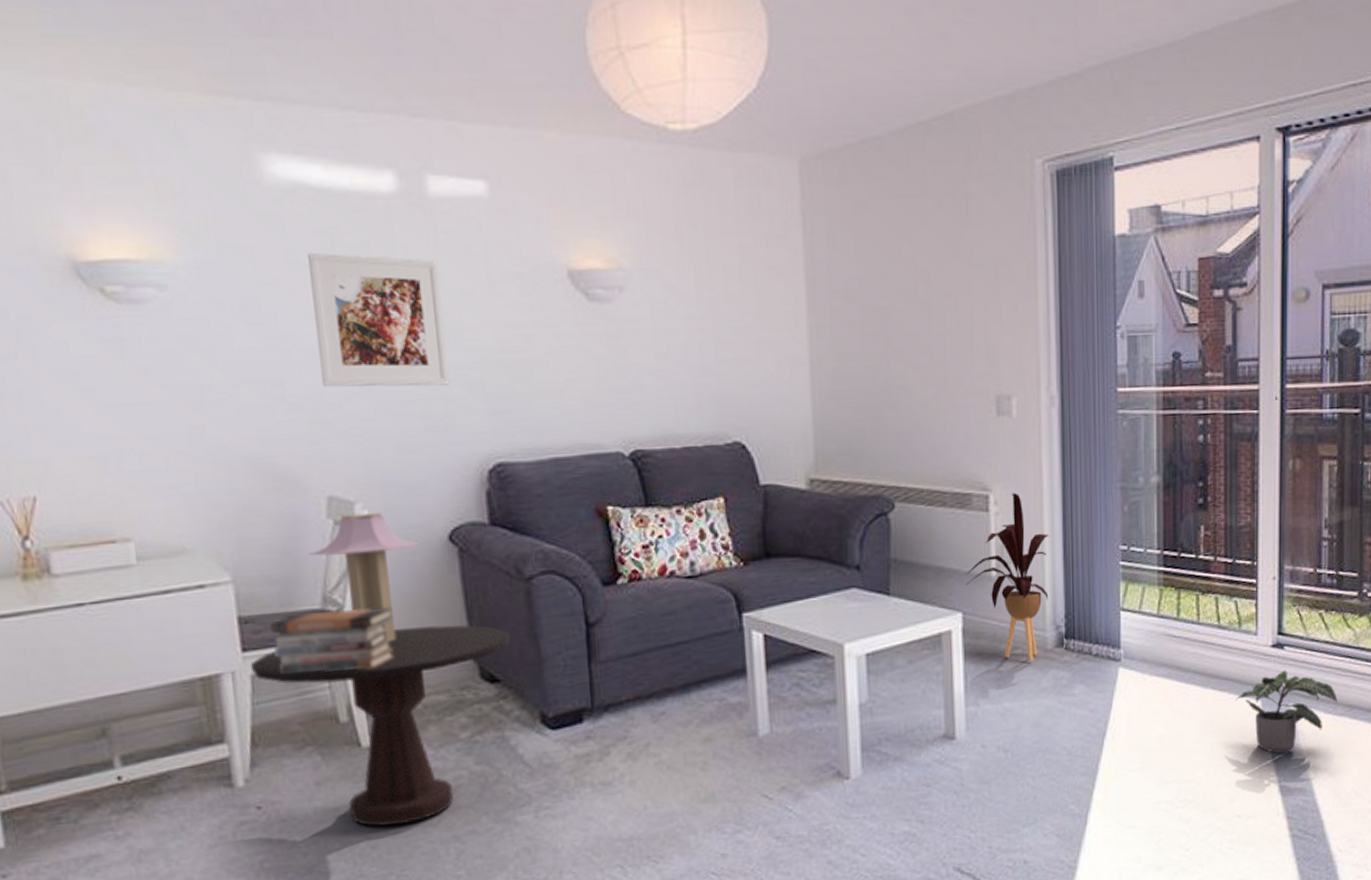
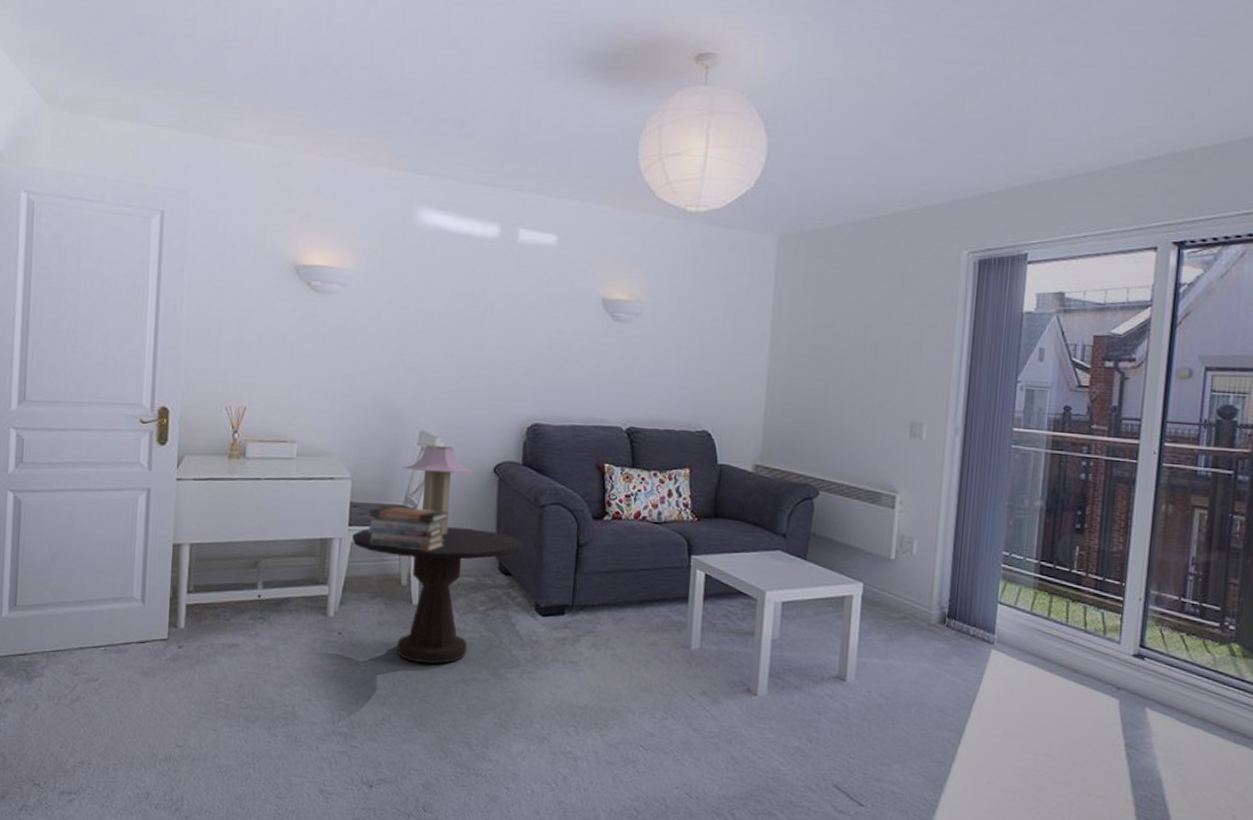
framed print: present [308,252,450,388] -> none [430,271,517,367]
house plant: present [965,492,1050,662] -> none [868,497,944,631]
potted plant: present [1235,670,1337,754] -> none [1094,678,1193,749]

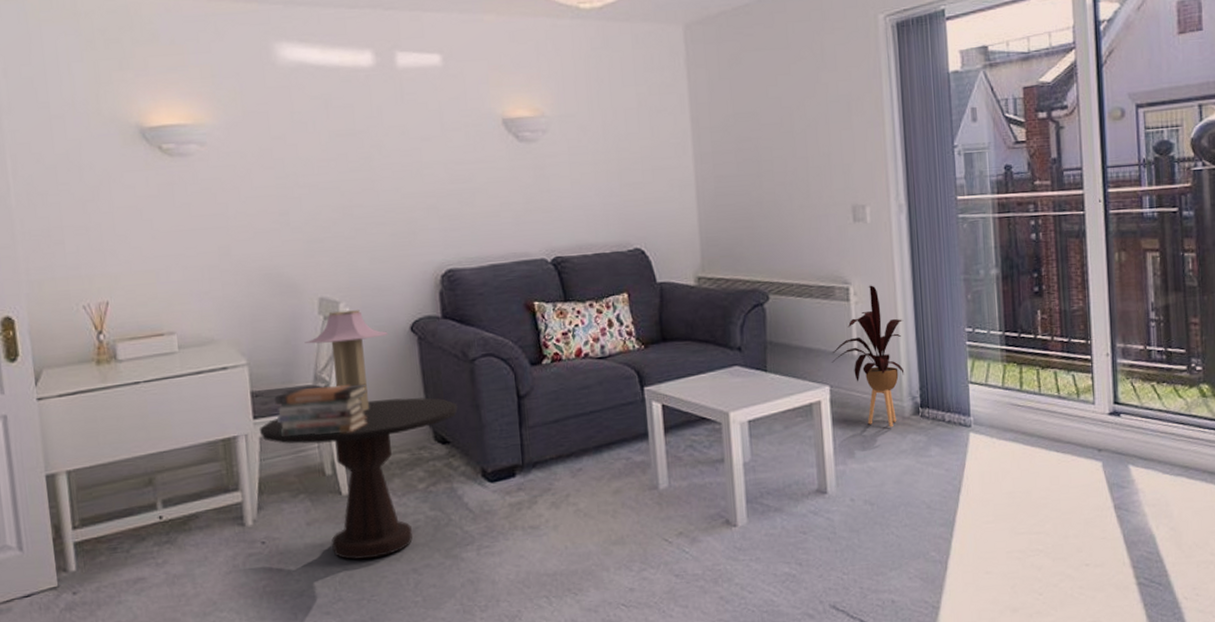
house plant: none [868,497,944,631] -> present [831,285,905,428]

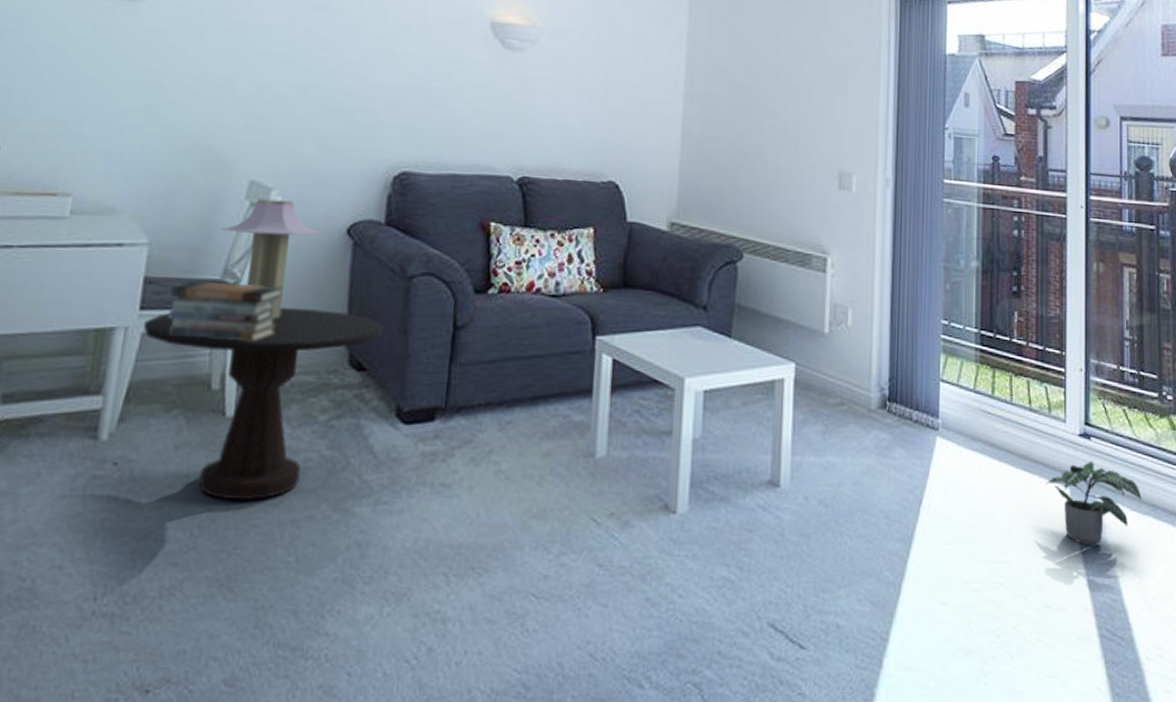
house plant: present [831,285,905,428] -> none [800,259,879,420]
potted plant: none [1077,435,1174,509] -> present [1045,461,1142,546]

